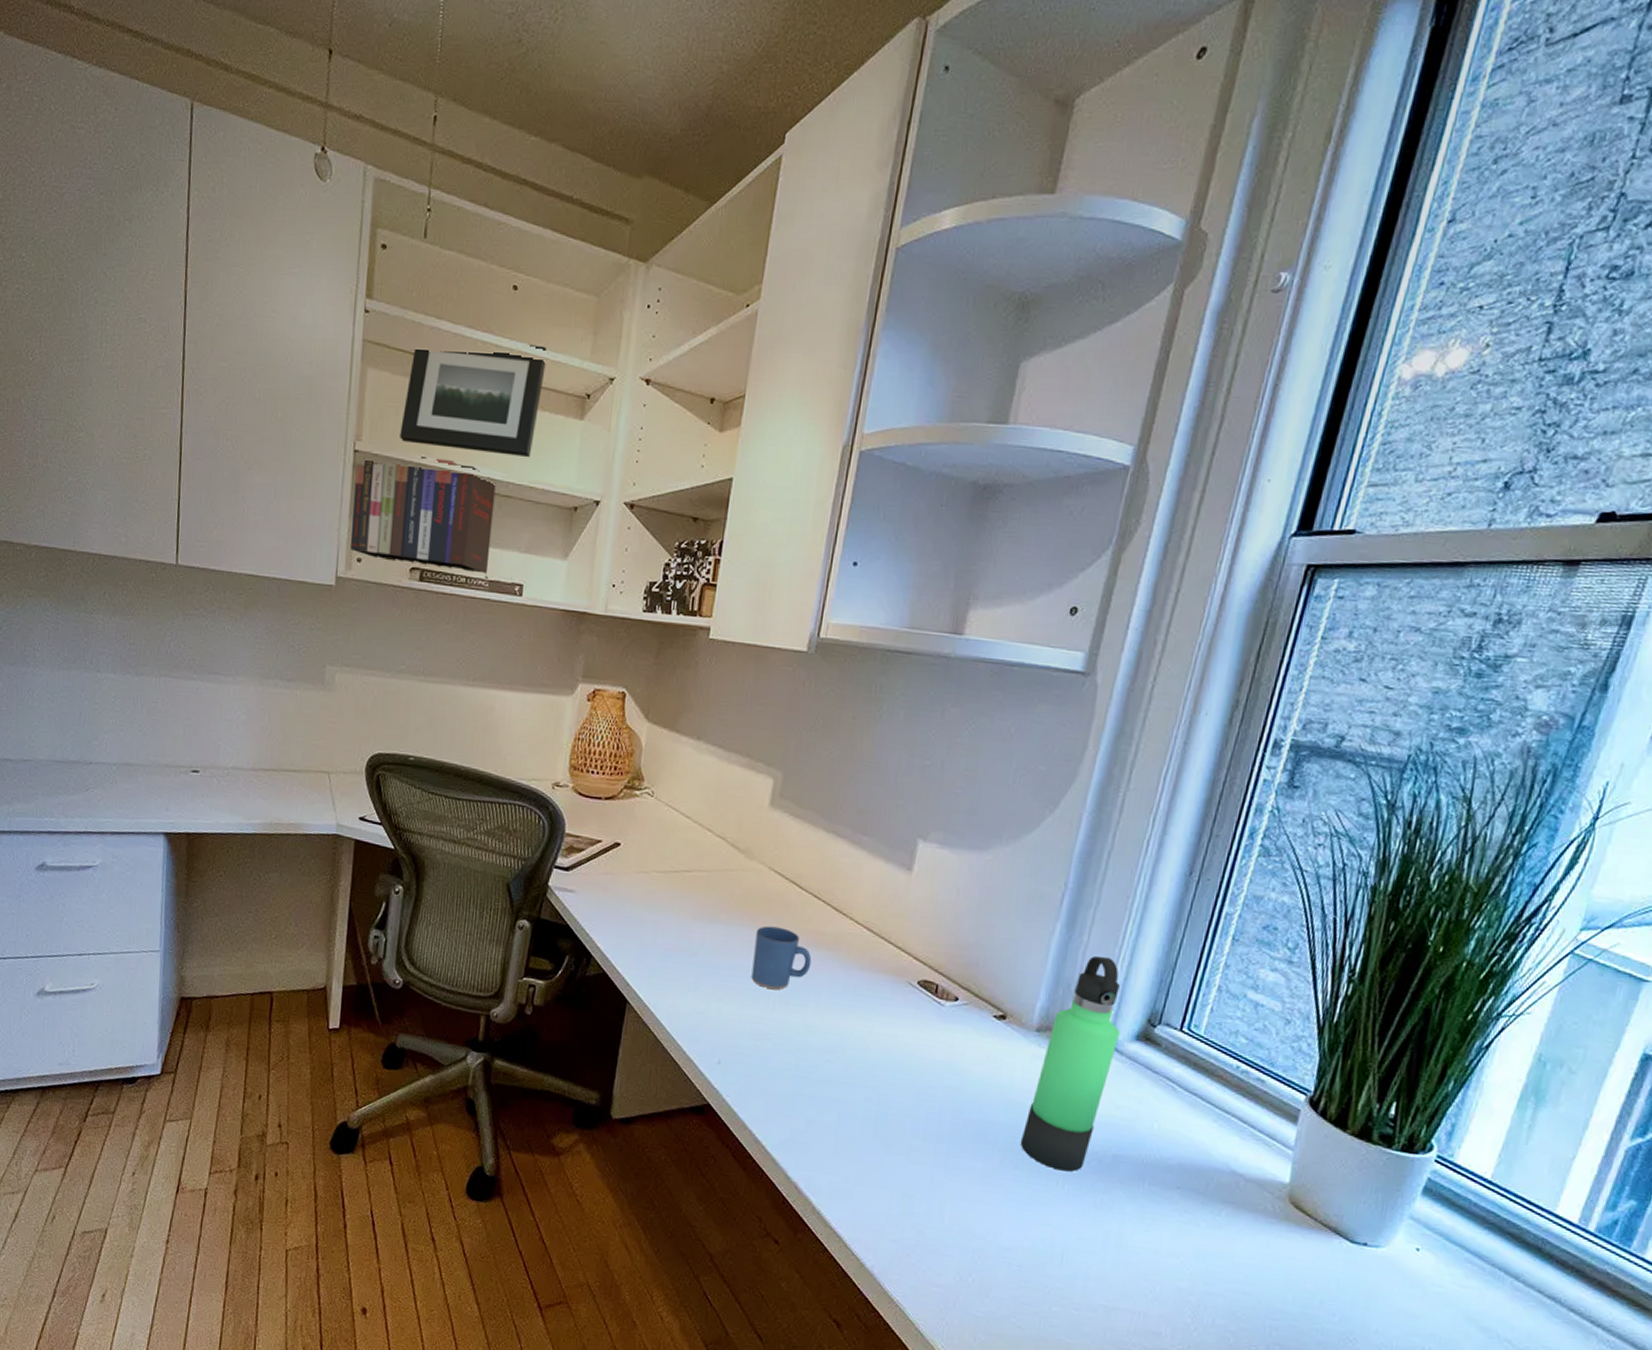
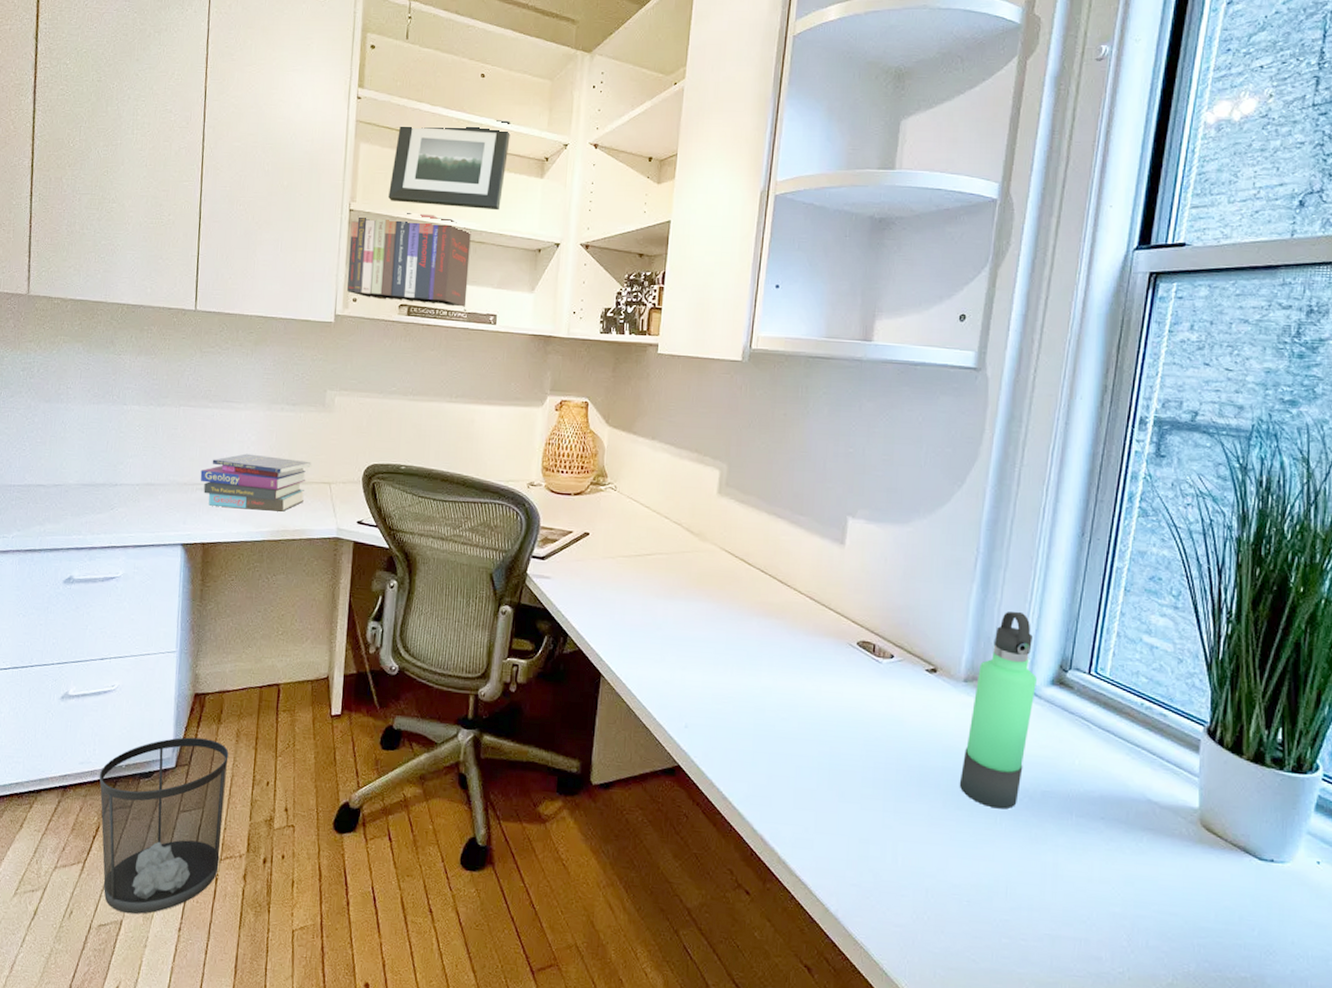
waste bin: none [79,1043,218,1224] -> present [99,737,229,915]
books: none [184,734,309,802] -> present [200,453,312,512]
mug: present [751,926,812,989] -> none [710,599,763,656]

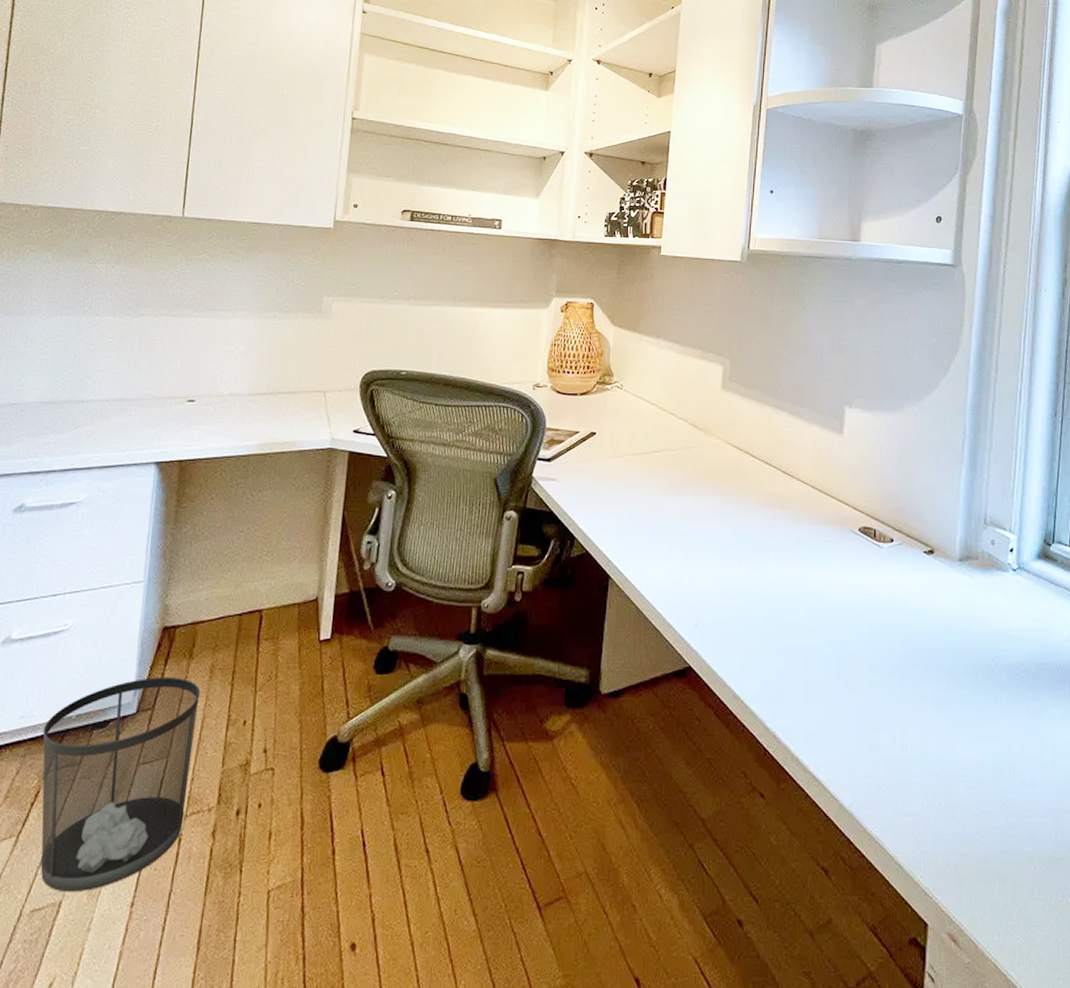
books: present [200,453,312,512] -> none [180,363,306,423]
books: present [347,213,471,307] -> none [347,122,477,212]
picture frame: present [388,120,512,211] -> none [393,36,518,120]
thermos bottle: present [959,611,1037,809] -> none [960,490,1024,685]

